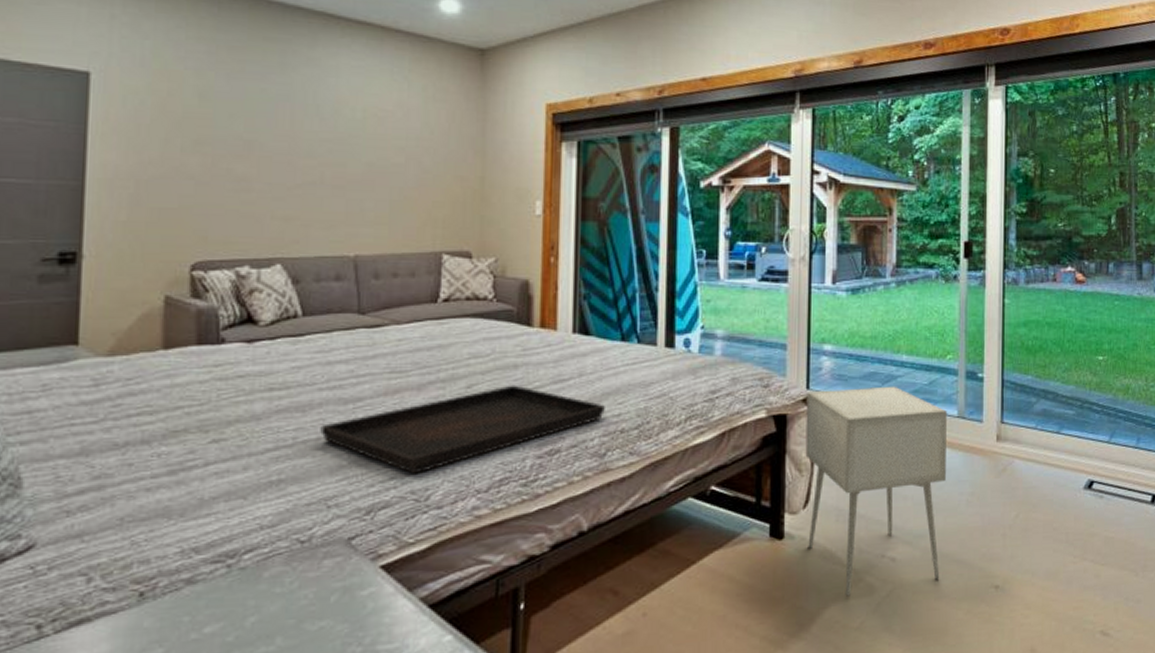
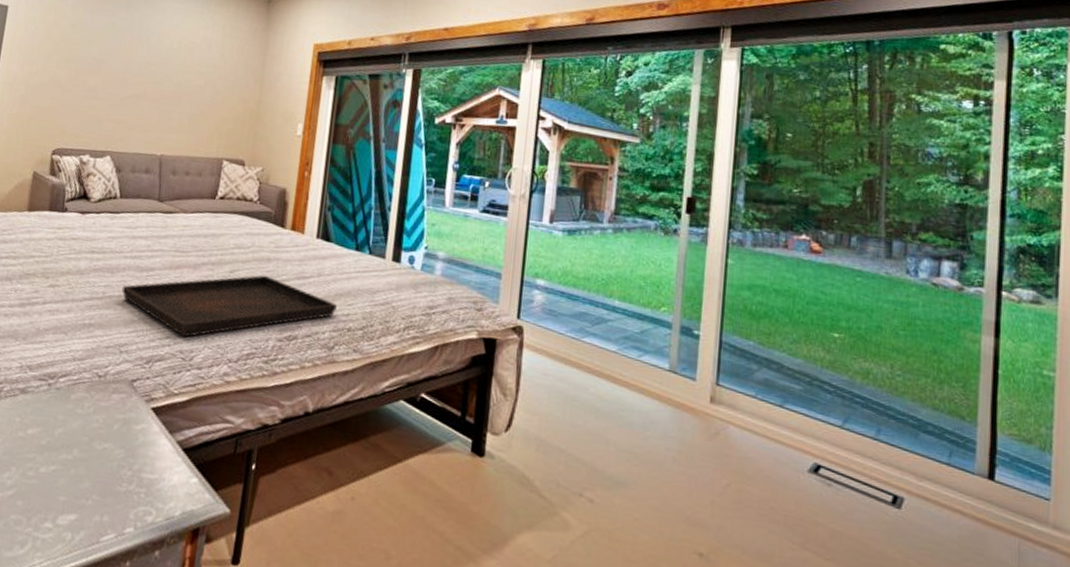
nightstand: present [805,386,947,596] -> none [506,321,658,532]

